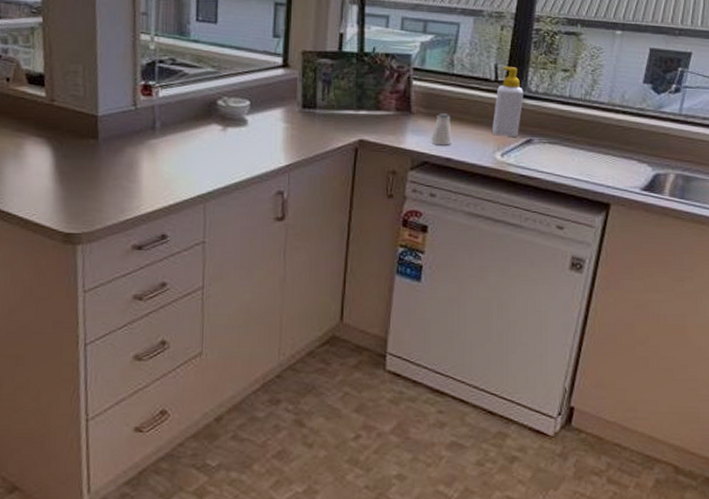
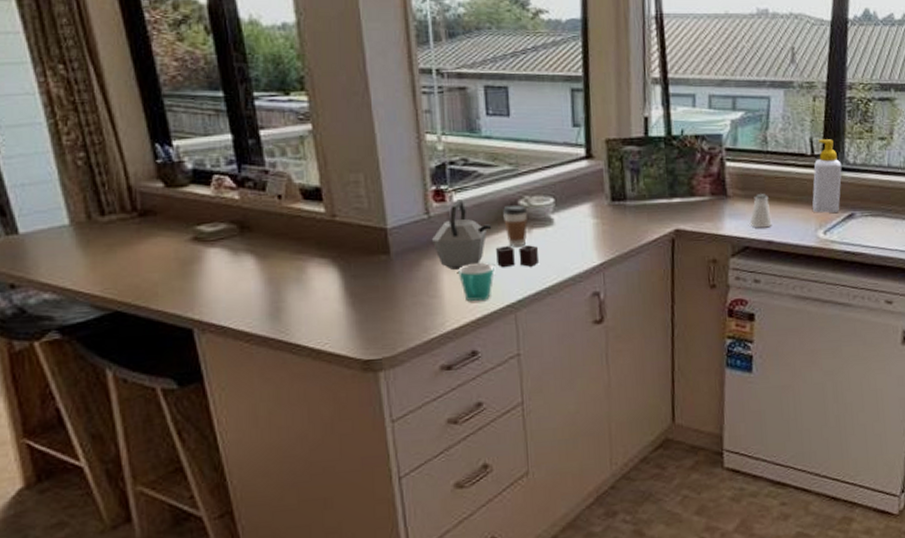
kettle: none [137,95,231,162] -> present [432,199,538,270]
mug: none [157,155,190,190] -> present [458,263,494,302]
coffee cup: none [202,103,225,142] -> present [503,204,528,246]

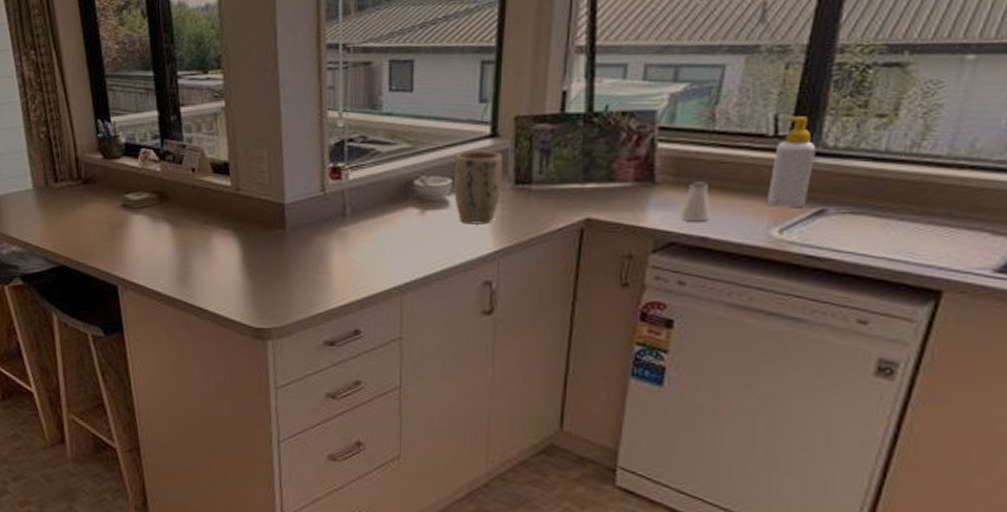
kettle: present [432,199,538,270] -> none [326,177,430,250]
mug: present [458,263,494,302] -> none [348,243,384,282]
coffee cup: present [503,204,528,246] -> none [397,184,423,227]
plant pot: none [555,171,600,240] -> present [454,150,502,225]

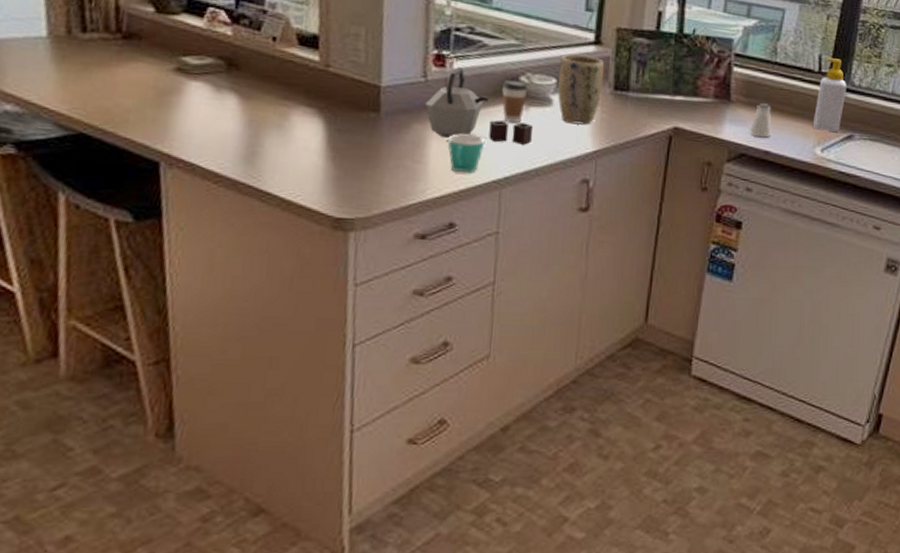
kettle: none [326,177,430,250] -> present [426,67,533,145]
mug: none [348,243,384,282] -> present [447,133,485,174]
coffee cup: none [397,184,423,227] -> present [502,79,528,122]

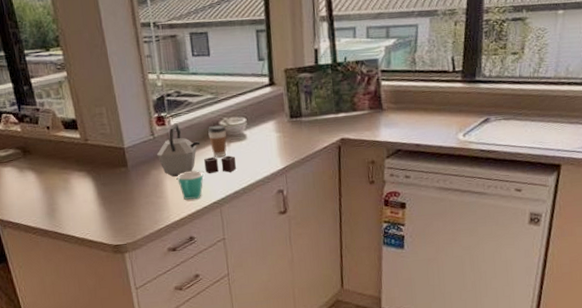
plant pot: present [557,54,604,125] -> none [246,95,282,150]
saltshaker: present [748,103,772,138] -> none [401,106,420,134]
soap bottle: present [813,58,847,132] -> none [453,57,479,119]

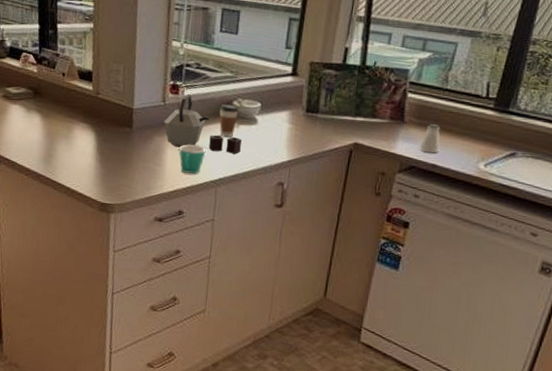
saltshaker: none [401,106,420,134] -> present [419,124,440,153]

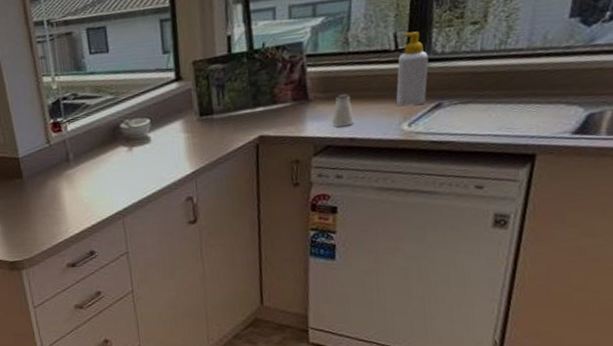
kettle: present [164,94,242,154] -> none [54,128,140,187]
mug: present [179,144,206,175] -> none [75,179,104,211]
coffee cup: present [219,103,239,137] -> none [108,128,129,164]
soap bottle: none [478,85,513,150] -> present [396,31,429,106]

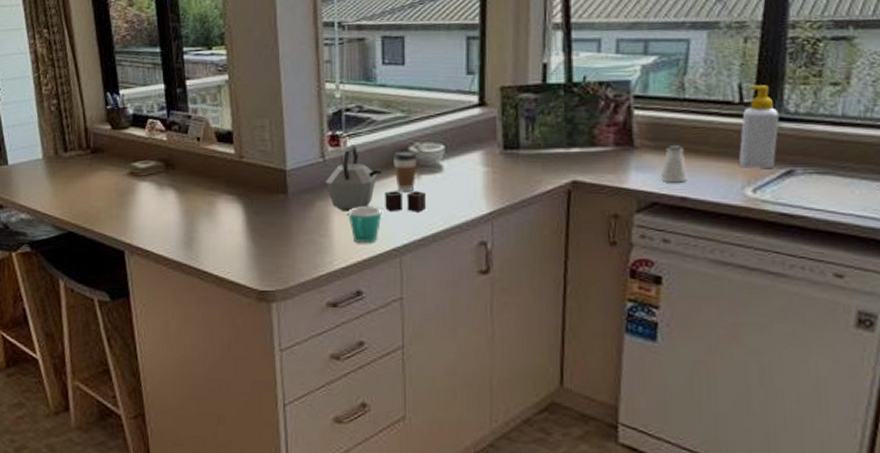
kettle: none [54,128,140,187] -> present [326,145,426,212]
mug: none [75,179,104,211] -> present [348,207,382,244]
coffee cup: none [108,128,129,164] -> present [393,150,418,191]

